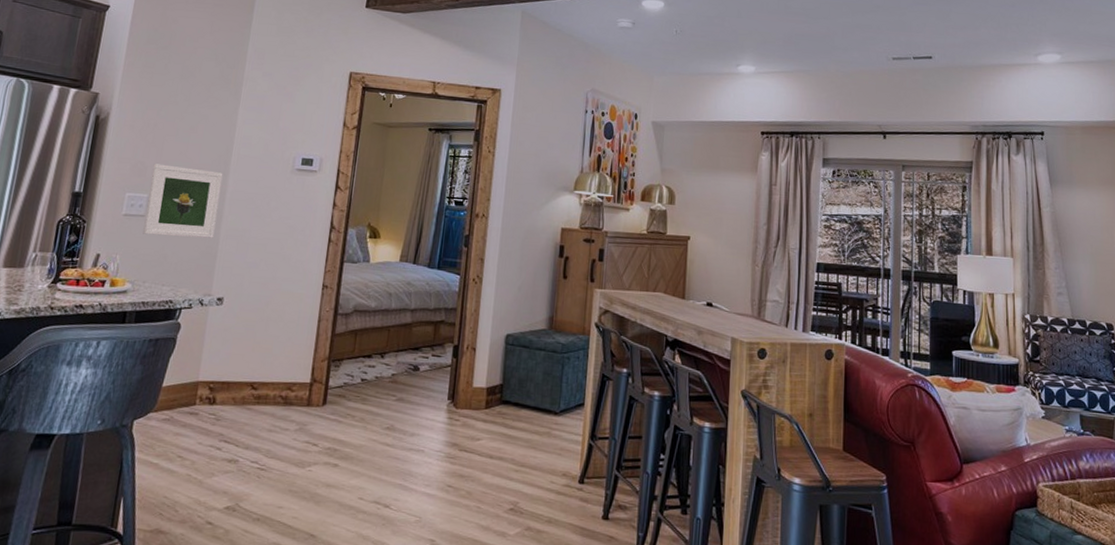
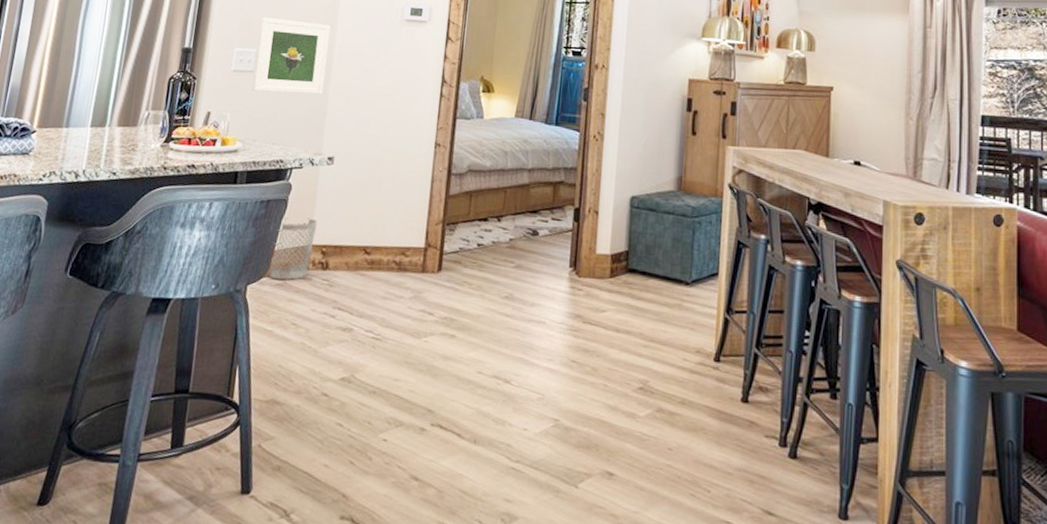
wastebasket: none [155,355,206,415] -> present [268,217,318,280]

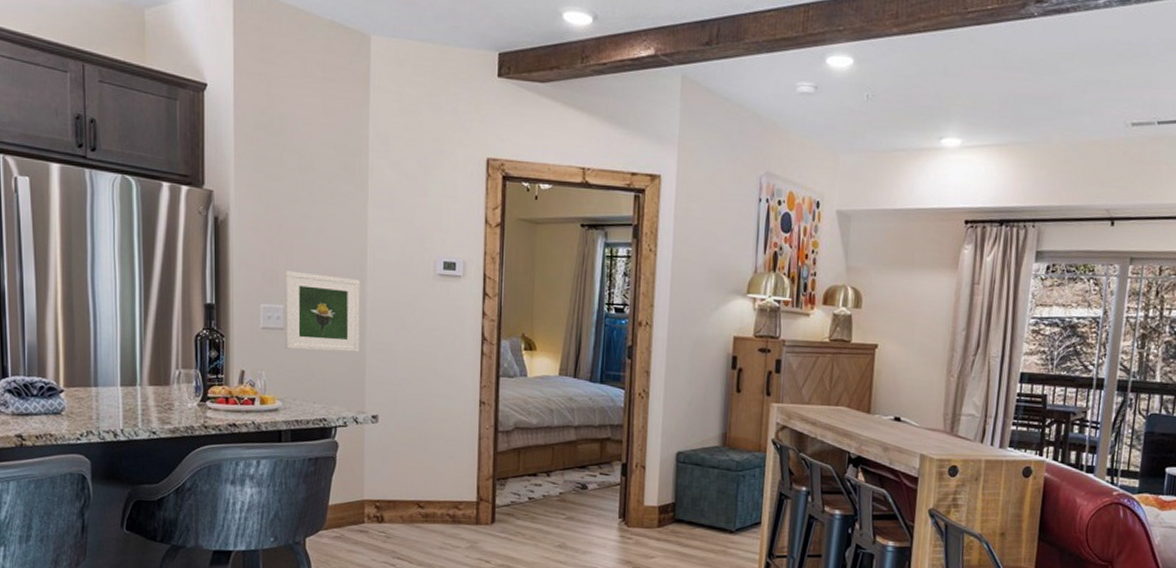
wastebasket: present [268,217,318,280] -> none [325,474,369,533]

